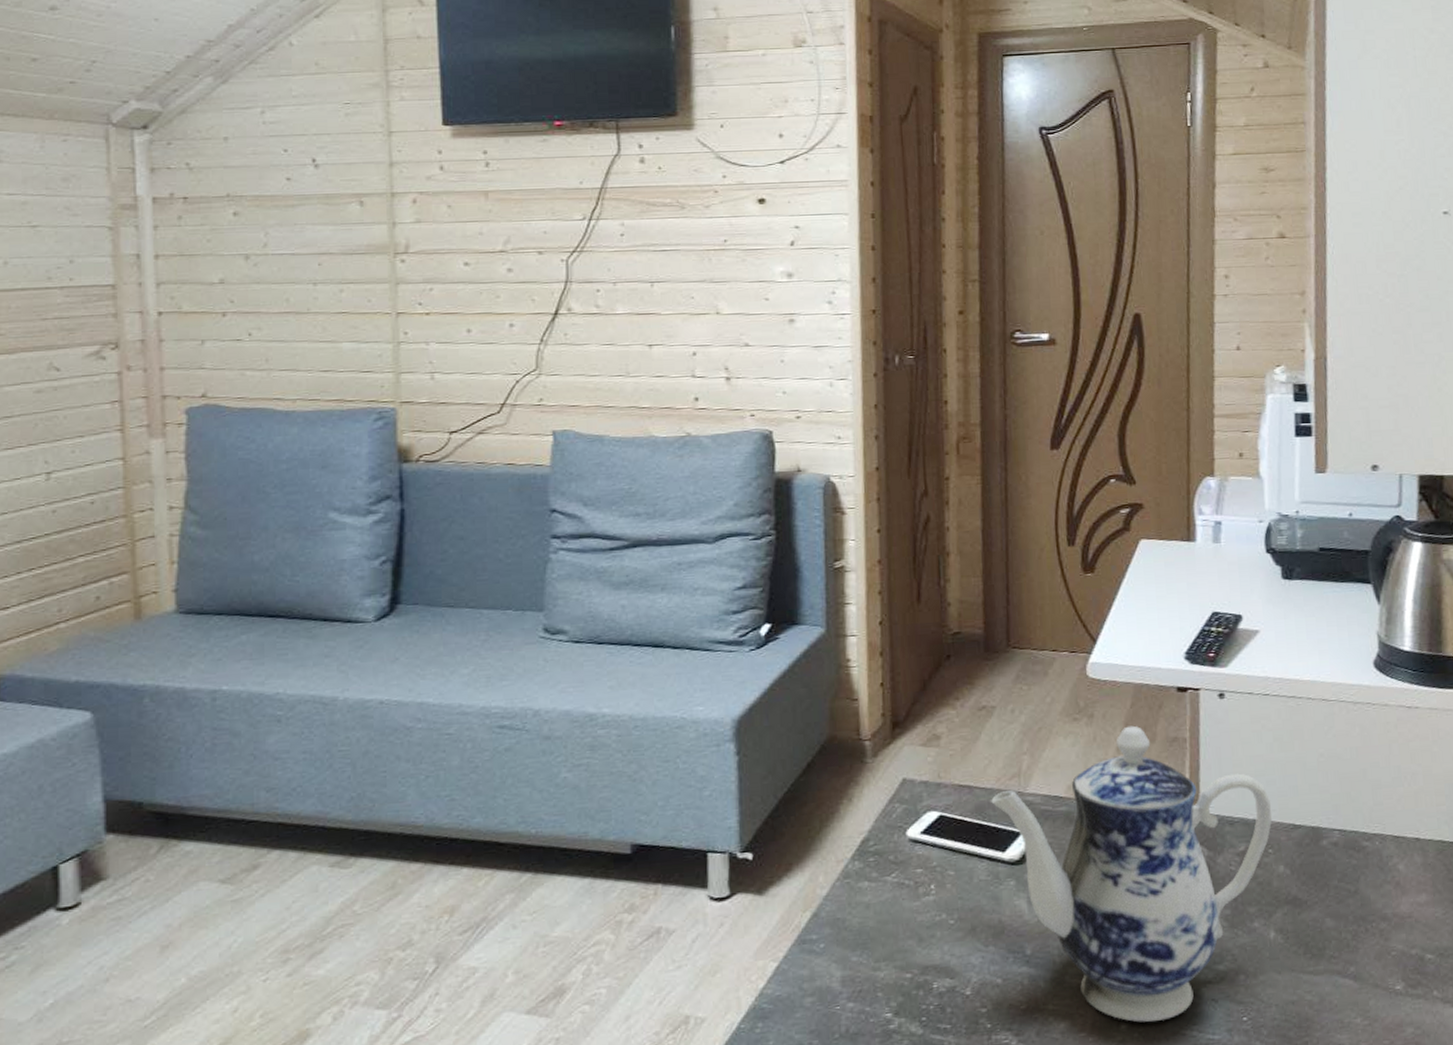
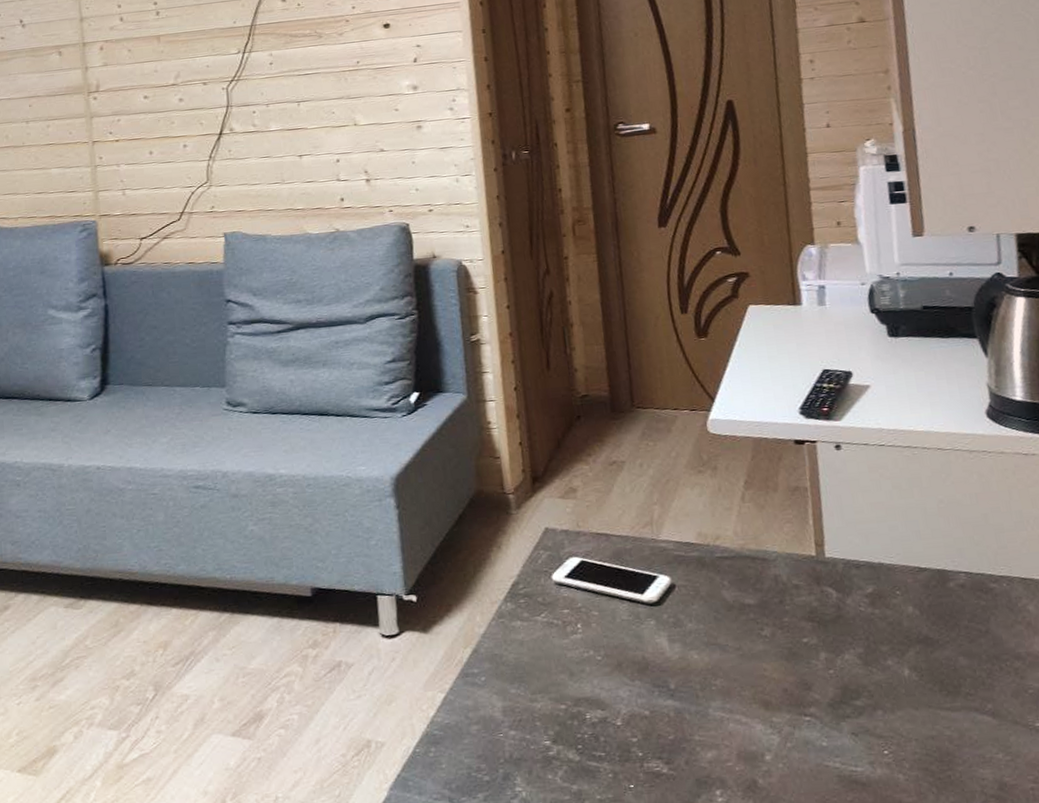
teapot: present [991,725,1273,1023] -> none [627,476,898,754]

